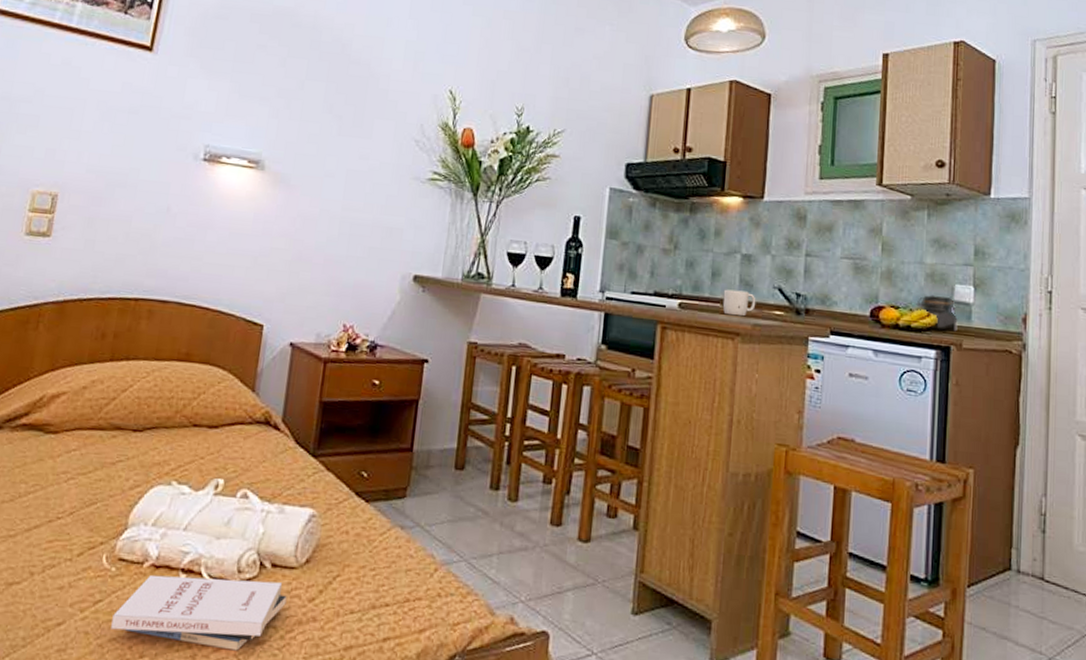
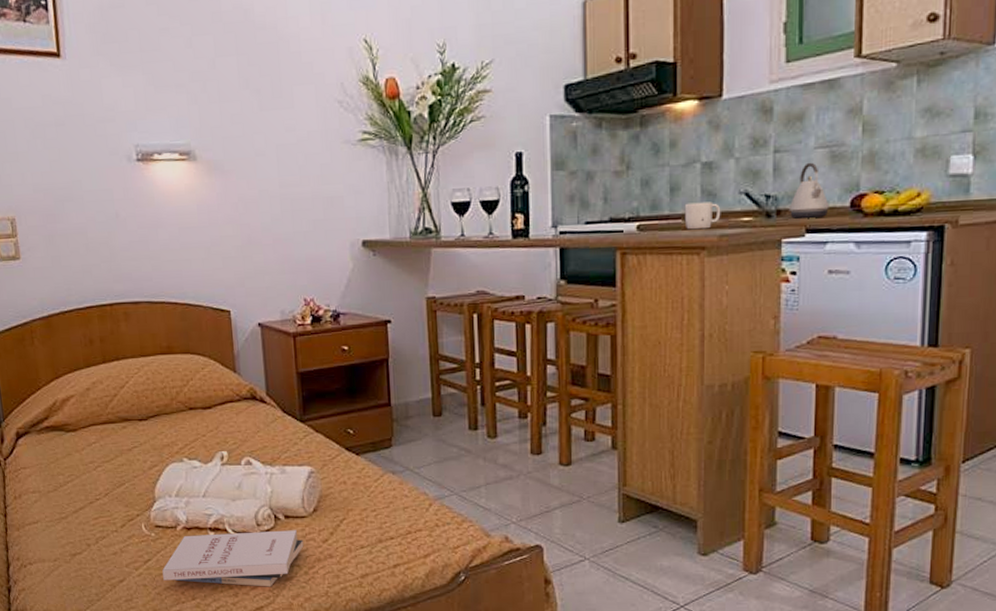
kettle: none [816,269,852,323] -> present [788,162,829,220]
jar: present [916,295,958,334] -> none [904,172,953,213]

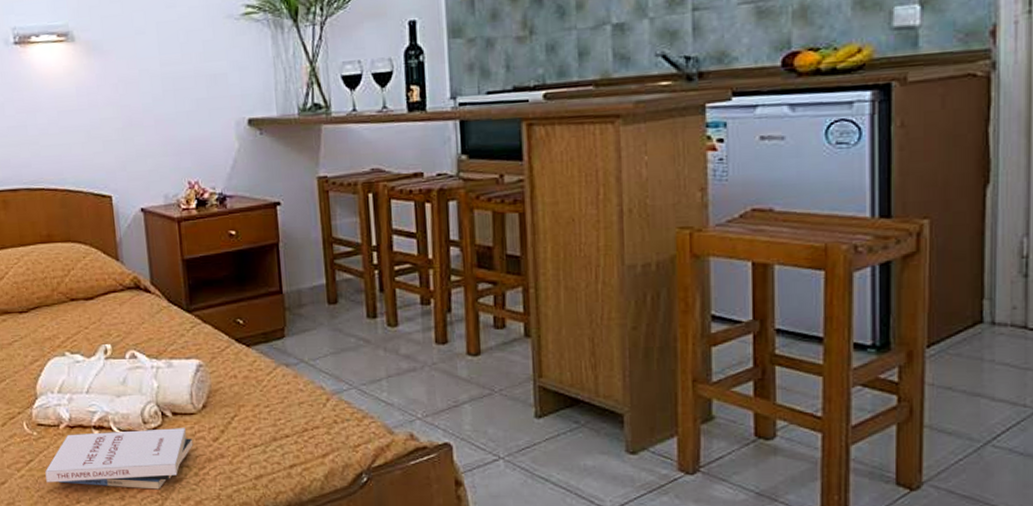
mug: present [684,202,721,230] -> none [595,66,636,97]
kettle: present [788,162,829,220] -> none [711,19,758,82]

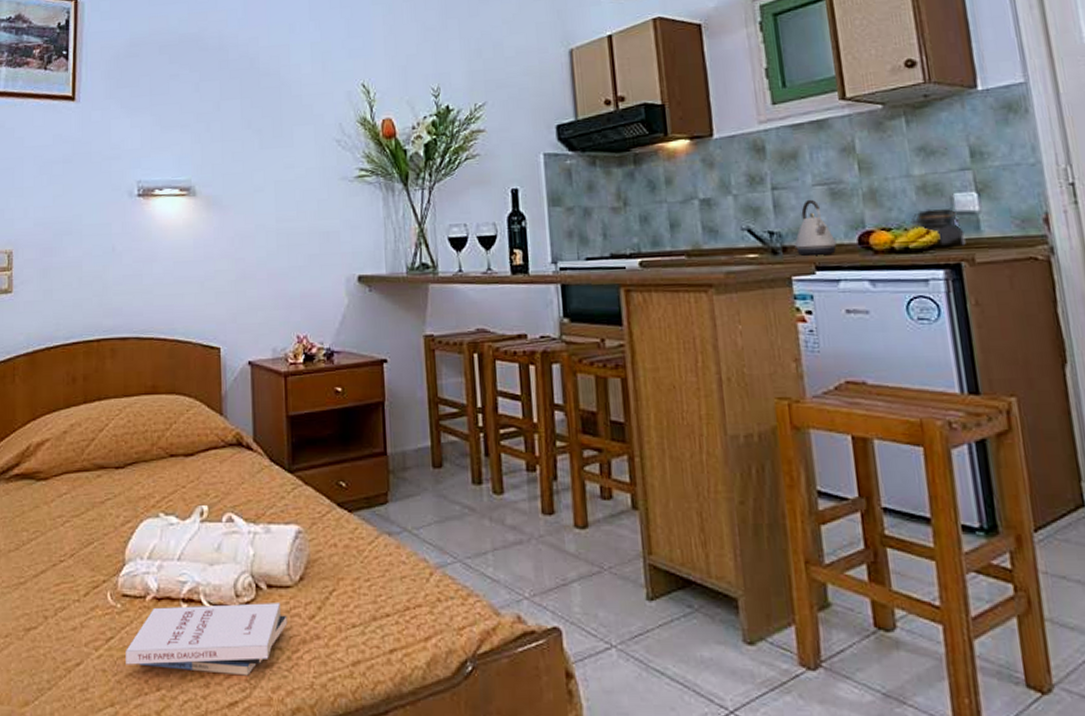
kettle: none [711,19,758,82] -> present [794,199,837,257]
jar: none [842,24,900,71] -> present [910,209,966,251]

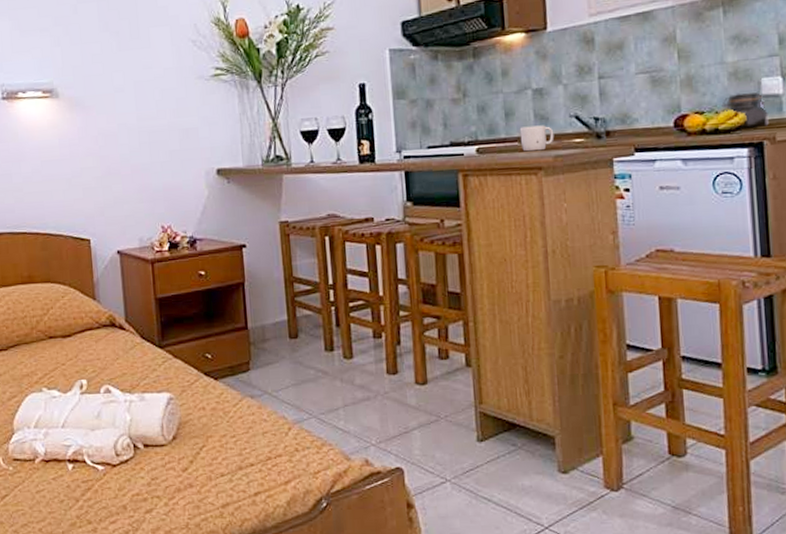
books: present [126,603,288,676] -> none [20,459,164,521]
mug: none [686,238,725,267] -> present [519,125,554,152]
kettle: present [794,199,837,257] -> none [617,86,655,140]

